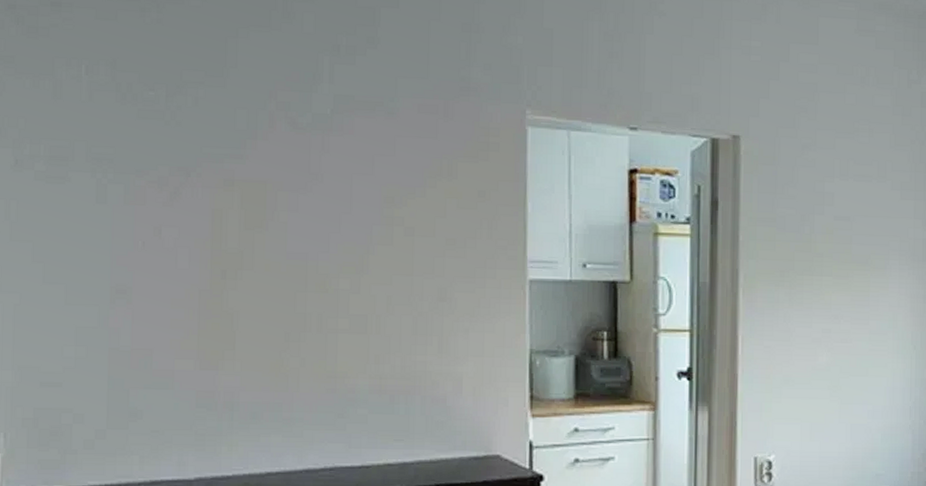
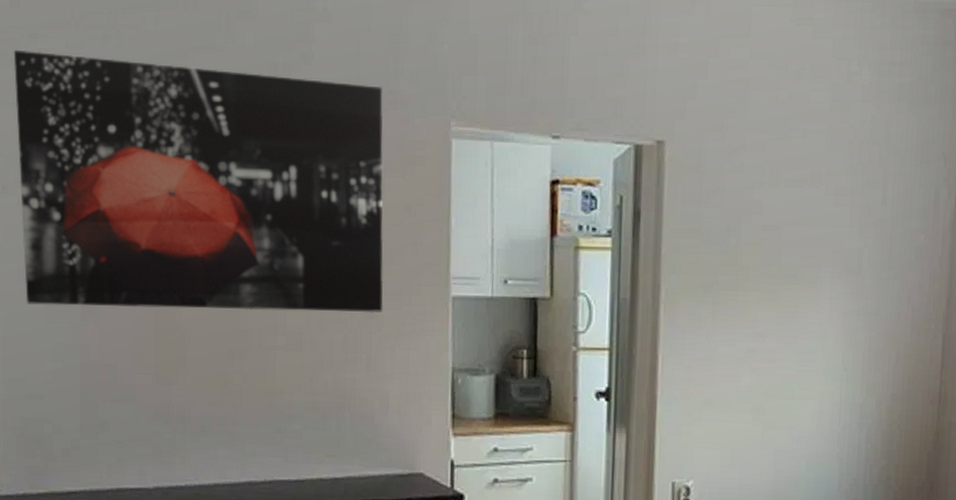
wall art: none [31,17,457,296] -> present [13,49,384,313]

